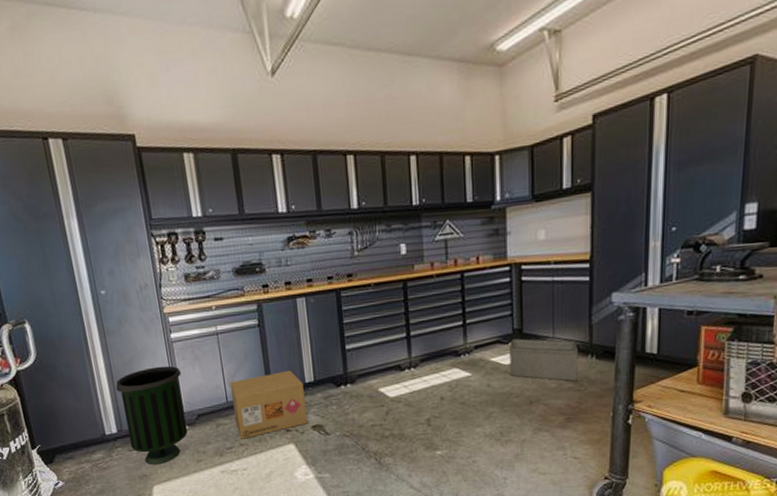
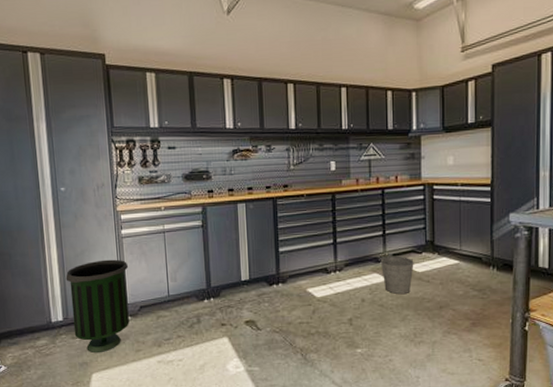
cardboard box: present [229,371,307,439] -> none [172,269,241,331]
bucket: none [460,347,500,391] -> present [380,256,414,295]
storage bin: present [508,338,578,382] -> none [422,249,481,290]

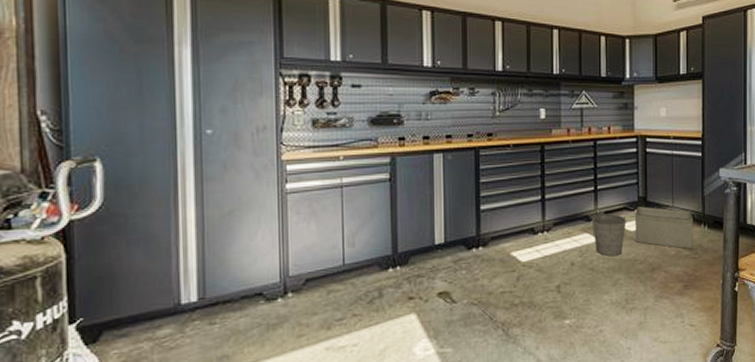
trash can: present [65,259,130,353] -> none [205,220,293,342]
storage bin: none [422,249,481,290] -> present [634,206,693,250]

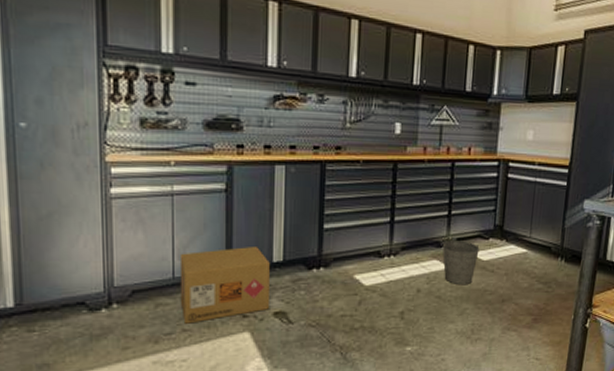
cardboard box: none [349,231,433,309] -> present [179,247,270,324]
storage bin: present [634,206,693,250] -> none [487,235,551,283]

